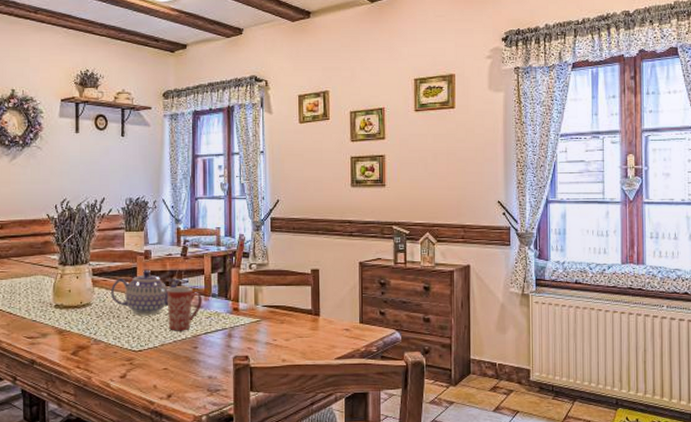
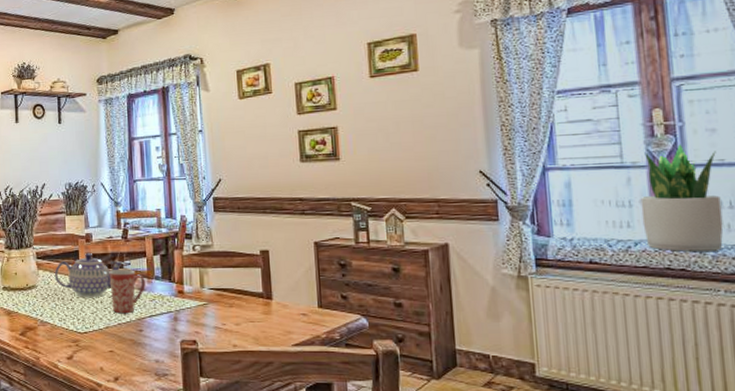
planter: none [614,185,669,274] -> present [640,144,724,251]

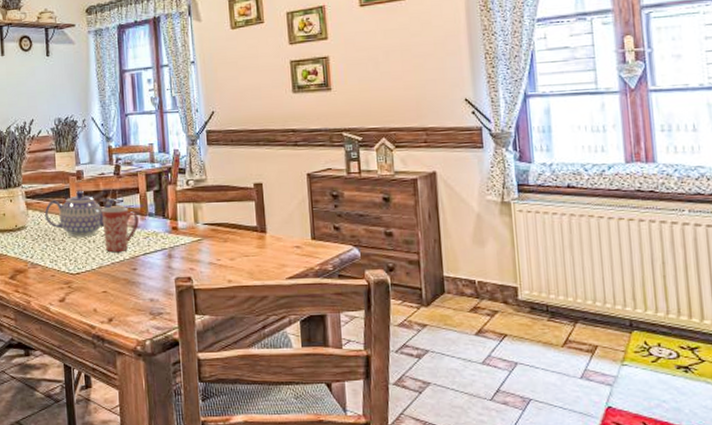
planter: present [640,144,724,251] -> none [613,70,688,174]

